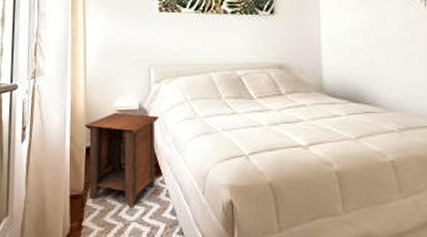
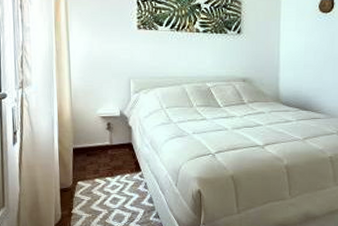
nightstand: present [84,112,159,207] -> none [71,118,139,197]

